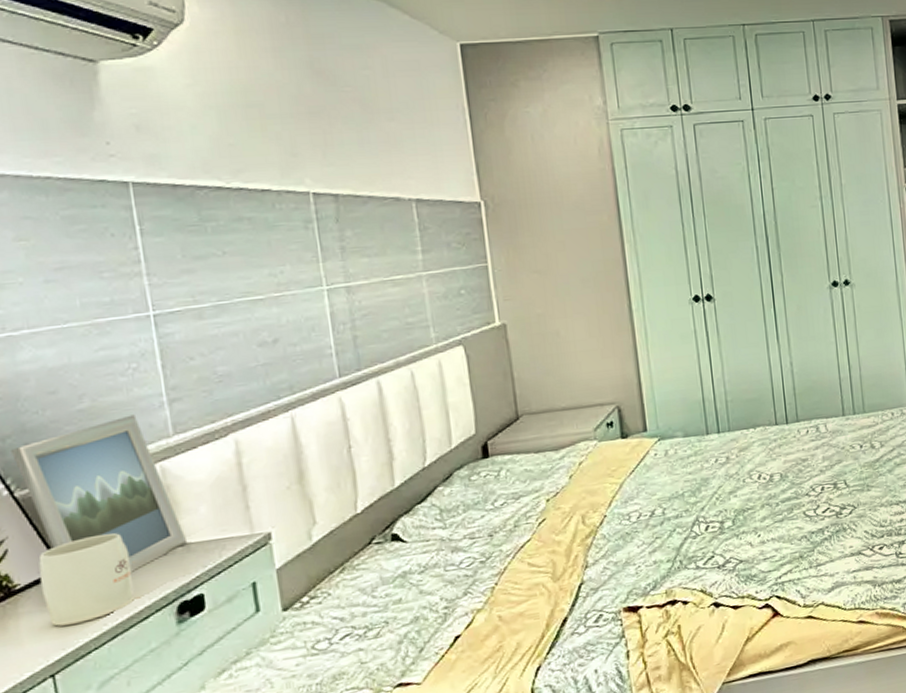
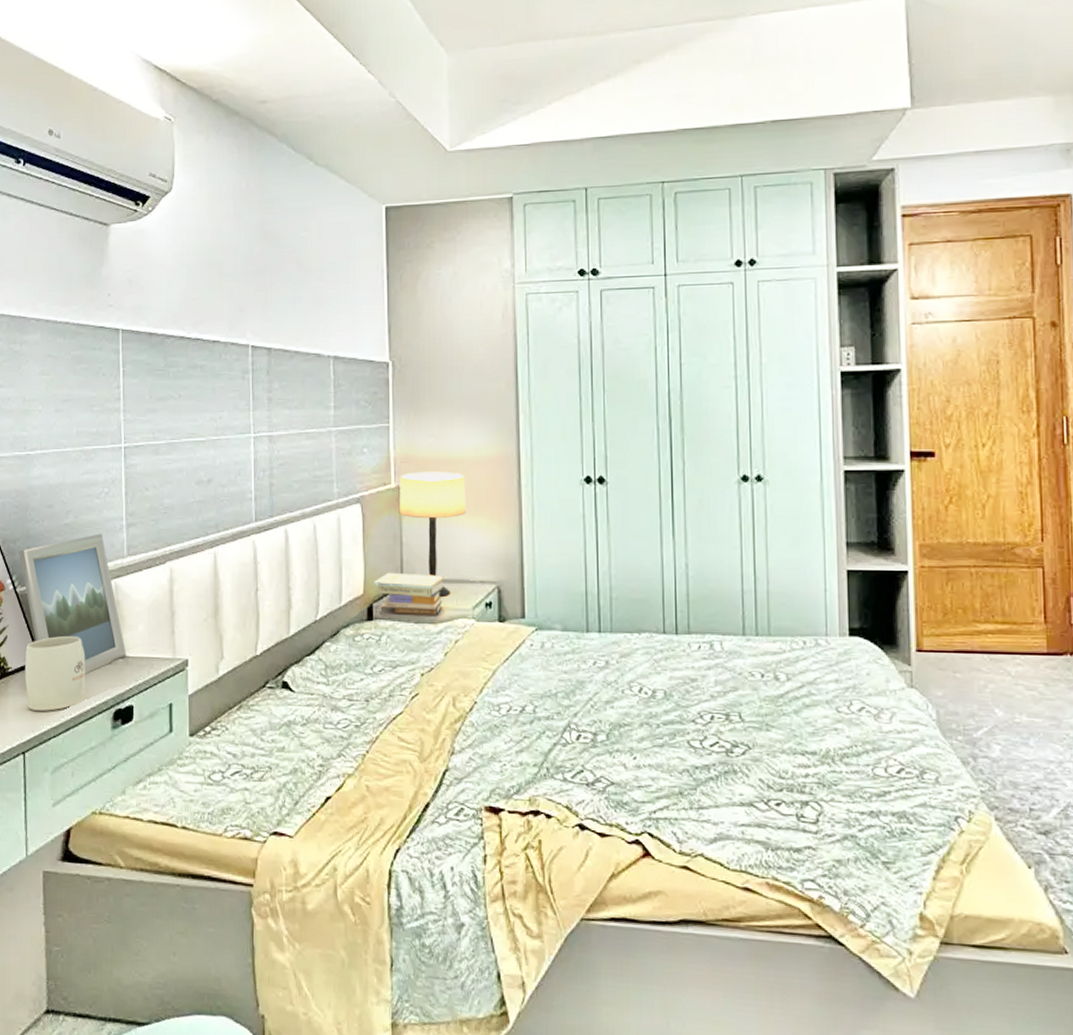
books: none [486,404,563,448] -> present [374,572,444,615]
table lamp: none [504,304,579,425] -> present [398,471,466,598]

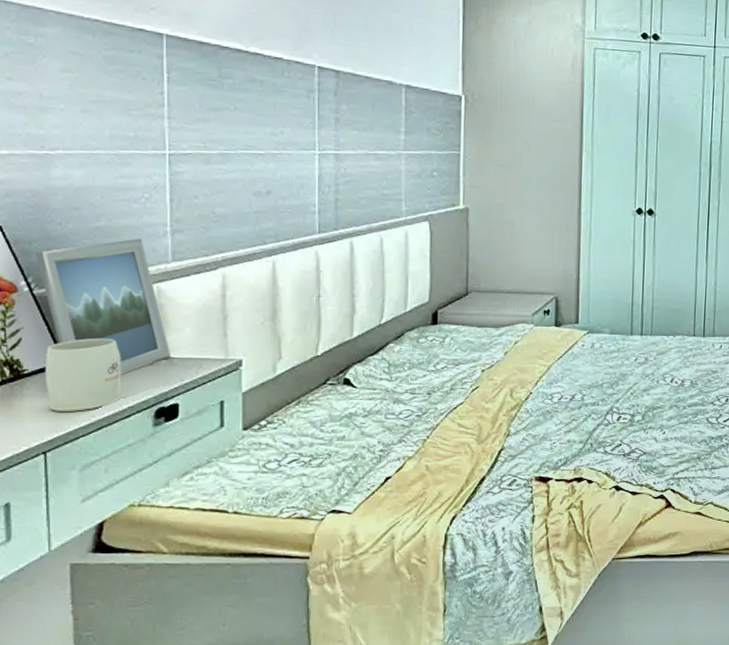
books: present [374,572,444,615] -> none [440,283,507,321]
table lamp: present [398,471,466,598] -> none [466,196,531,306]

